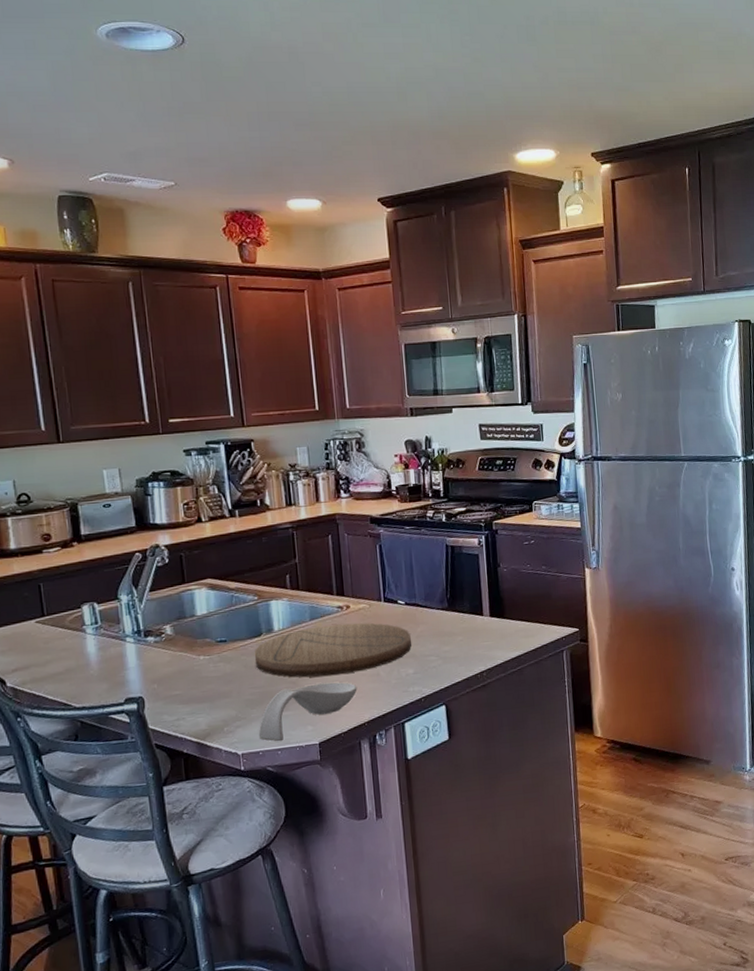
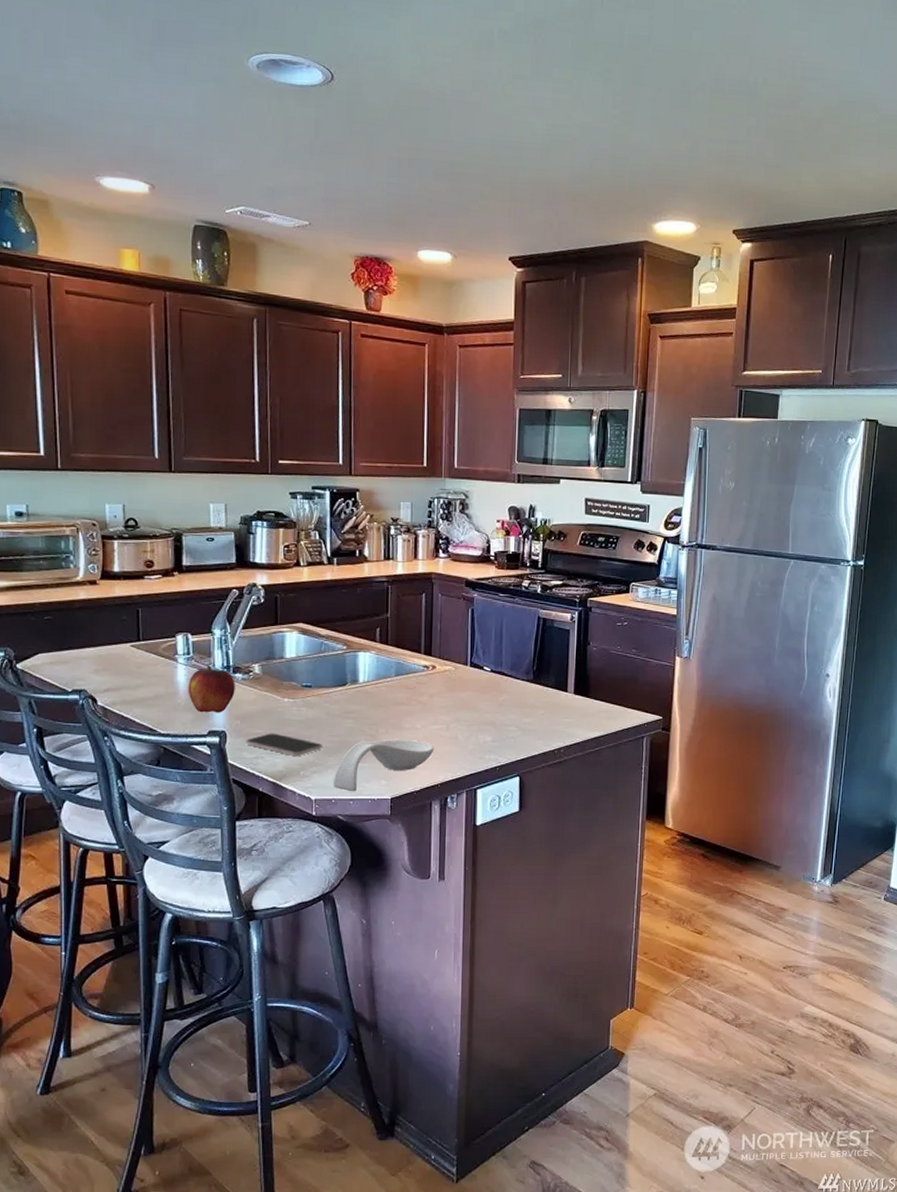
fruit: none [99,632,149,681] -> present [188,665,235,713]
smartphone: none [165,692,245,713] -> present [246,733,323,756]
cutting board: present [254,622,411,678] -> none [337,683,493,734]

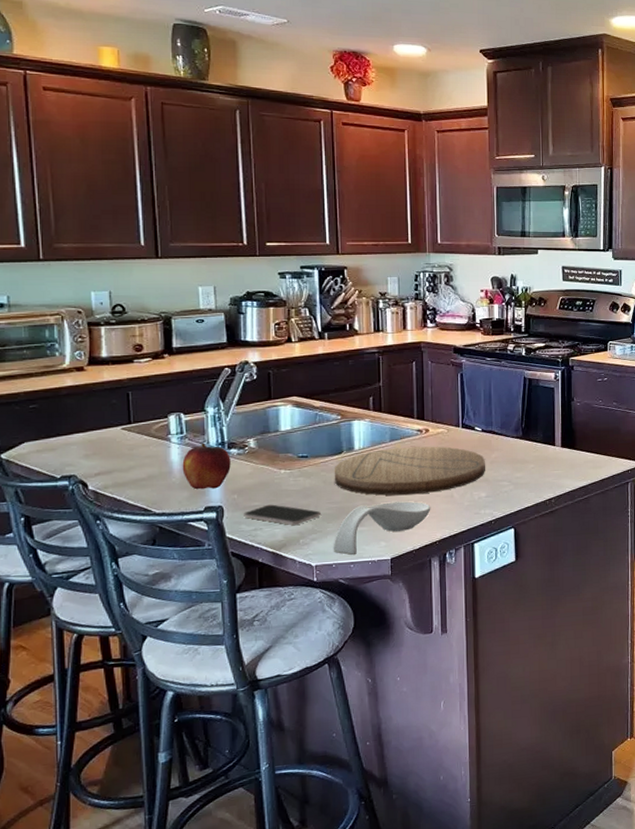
cutting board: none [337,683,493,734] -> present [334,446,485,496]

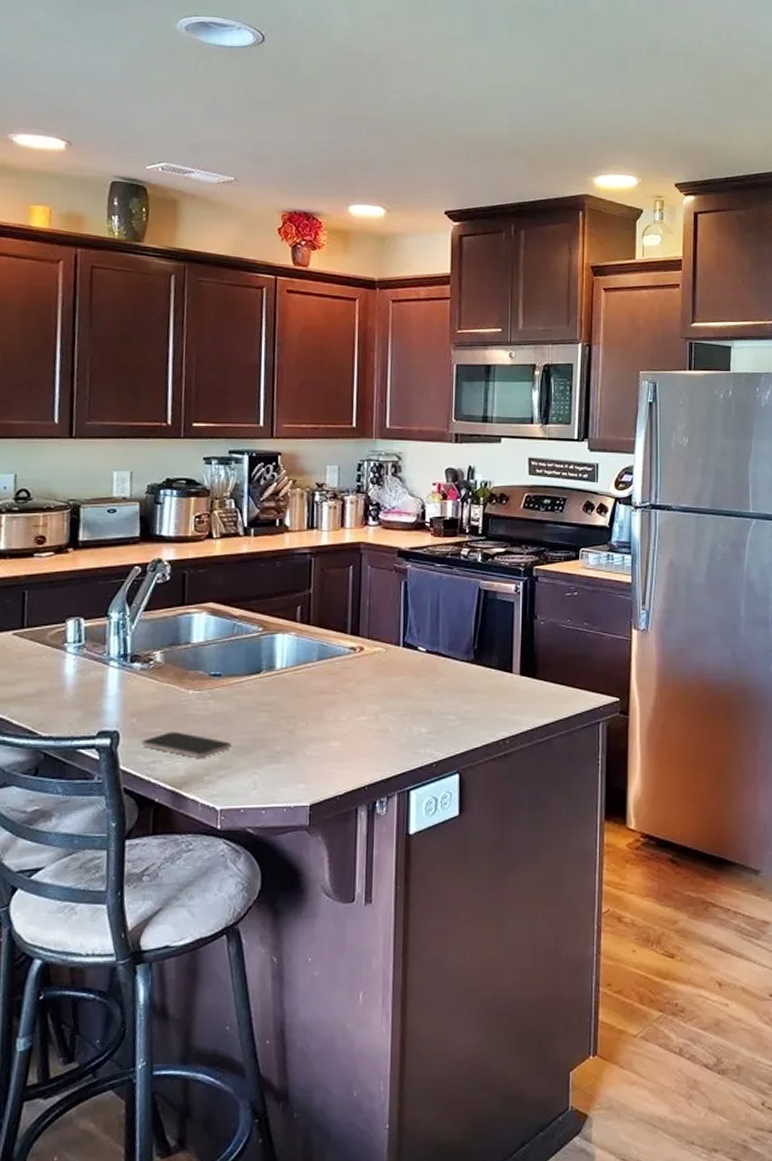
fruit: present [182,443,231,490] -> none [76,654,133,710]
spoon rest: present [333,501,431,556] -> none [242,734,361,799]
cutting board: present [334,446,485,496] -> none [249,668,428,727]

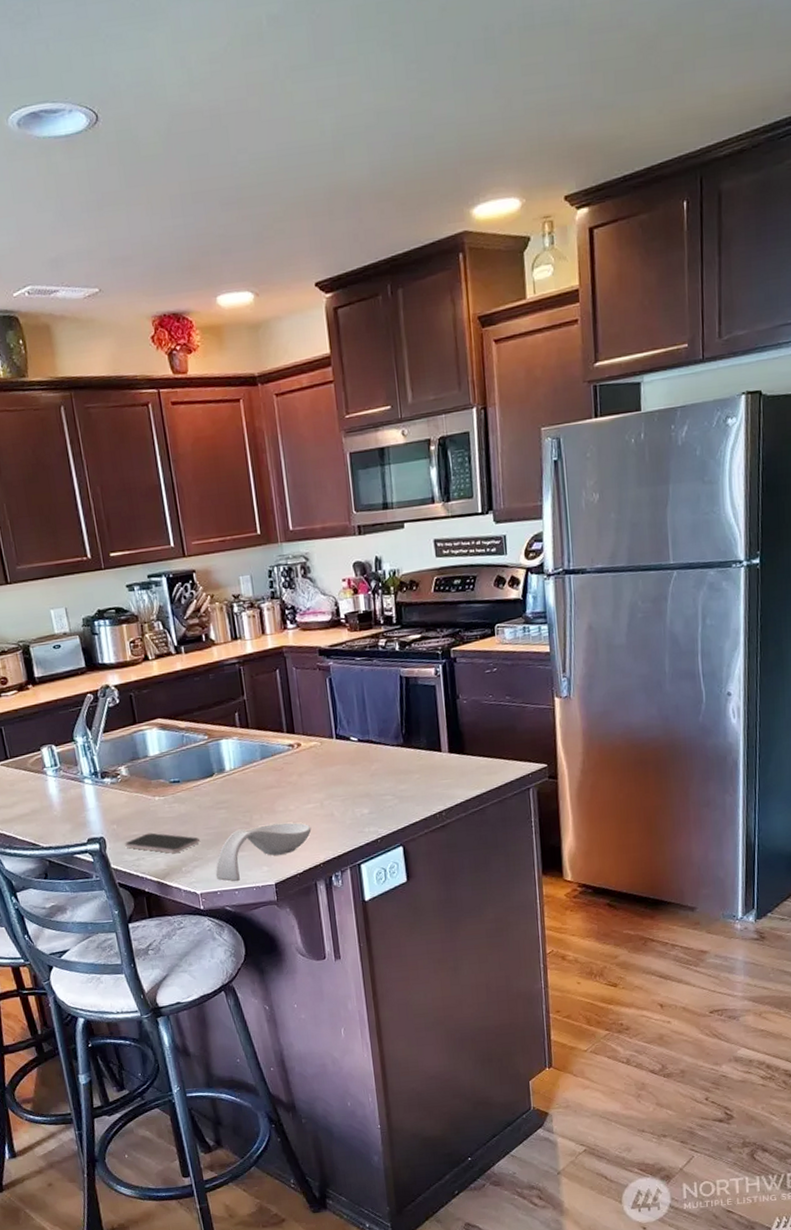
spoon rest: none [242,734,361,799] -> present [215,822,312,882]

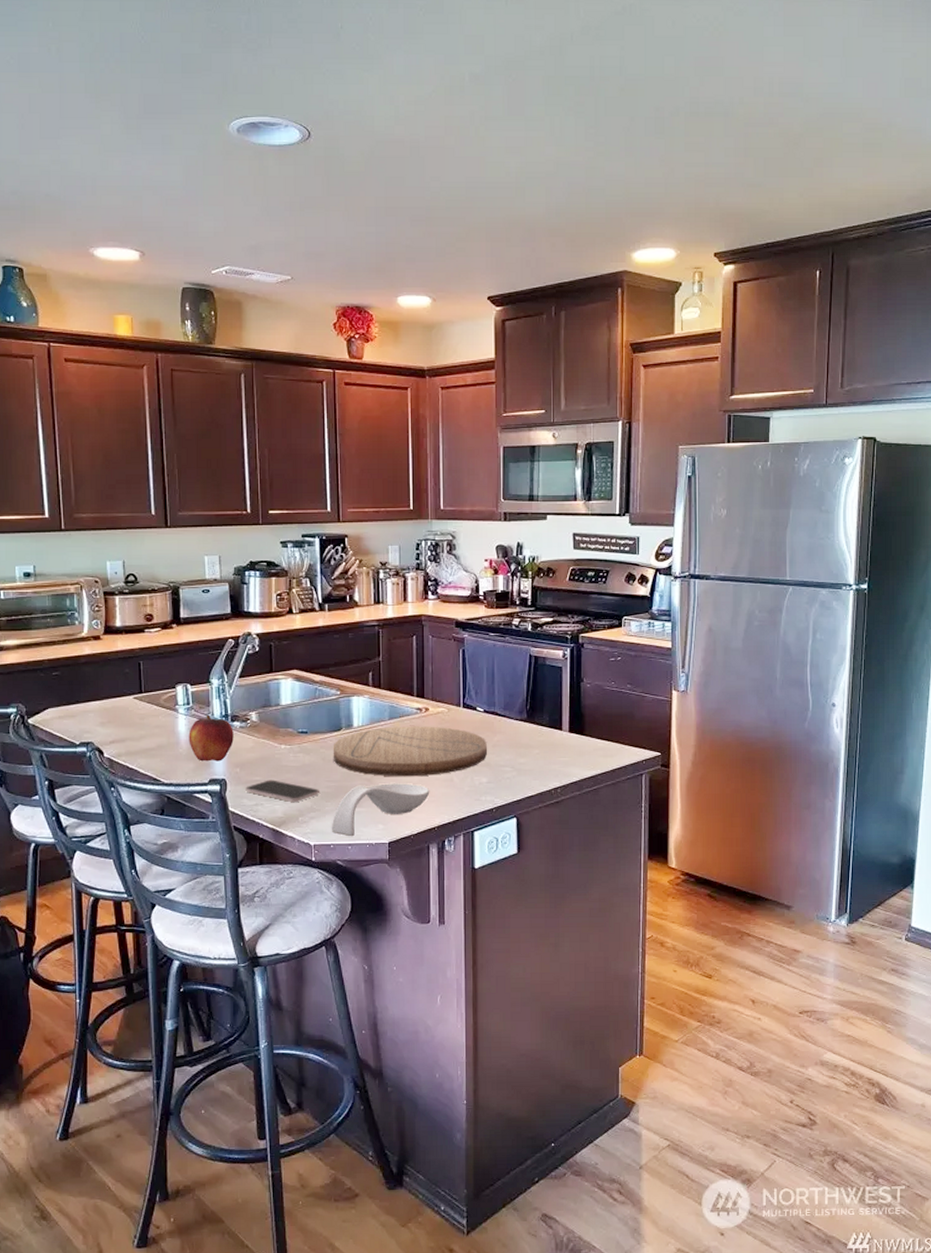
fruit: none [60,774,107,822] -> present [188,714,234,762]
cutting board: none [207,761,366,818] -> present [333,726,487,777]

